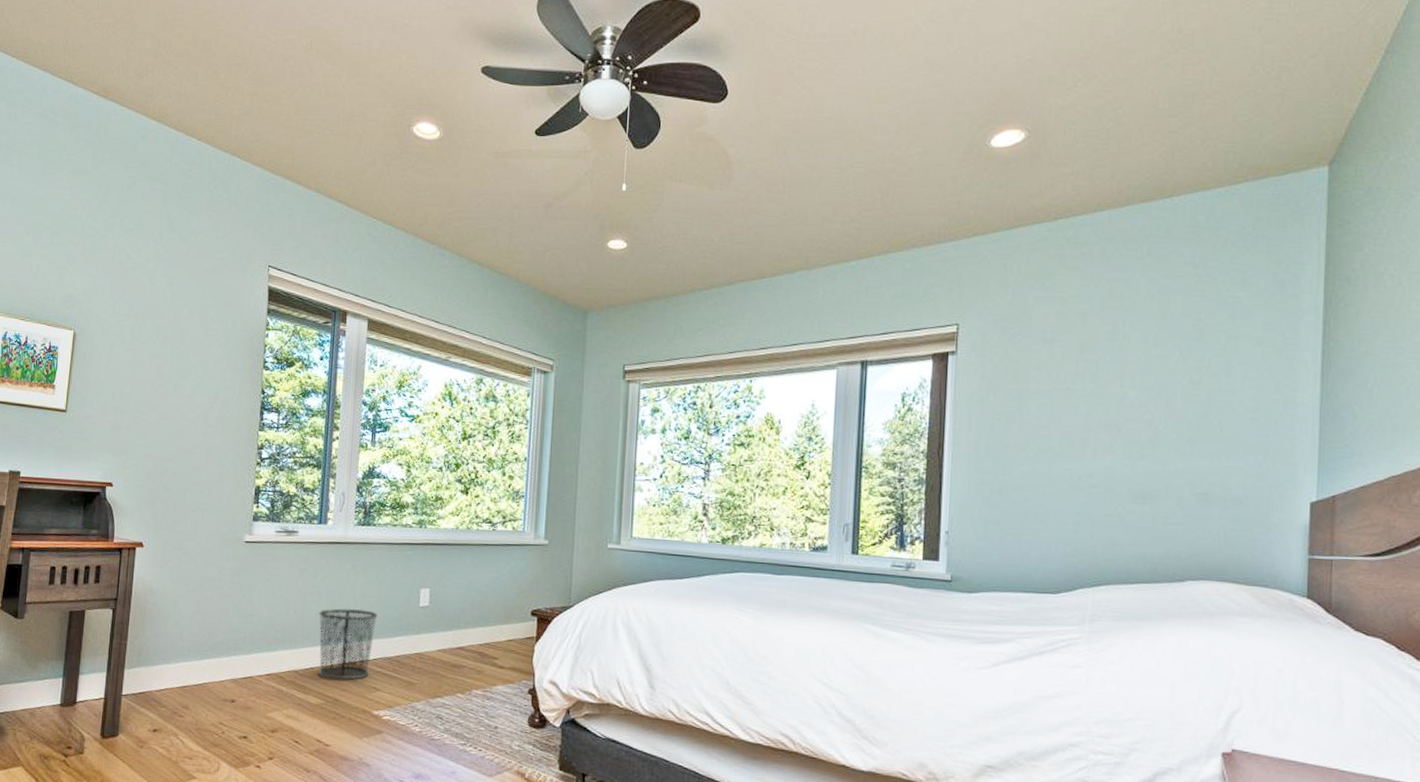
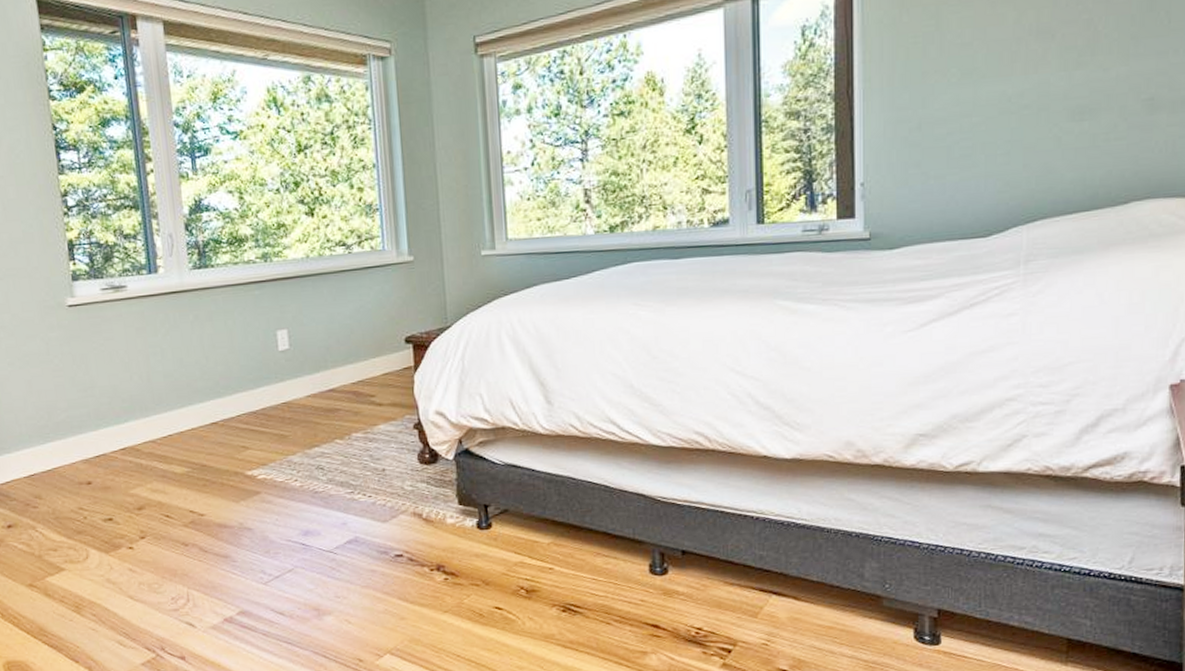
waste bin: present [319,608,378,680] -> none [167,363,235,444]

